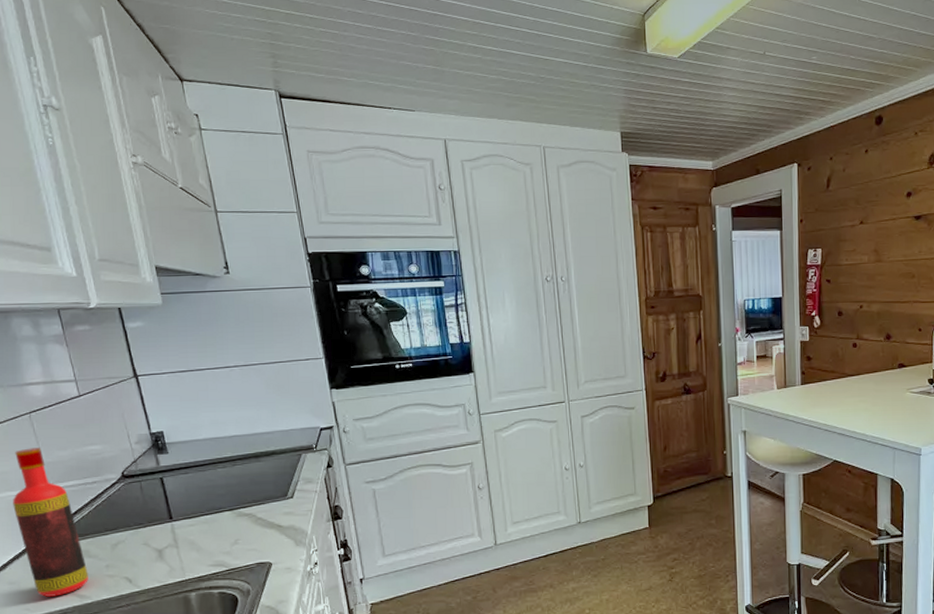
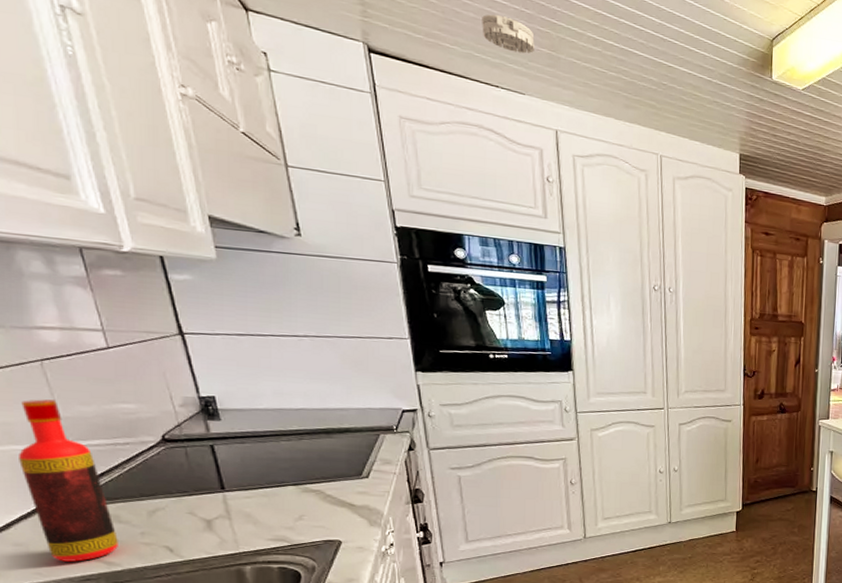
smoke detector: none [374,42,421,74] -> present [482,14,535,54]

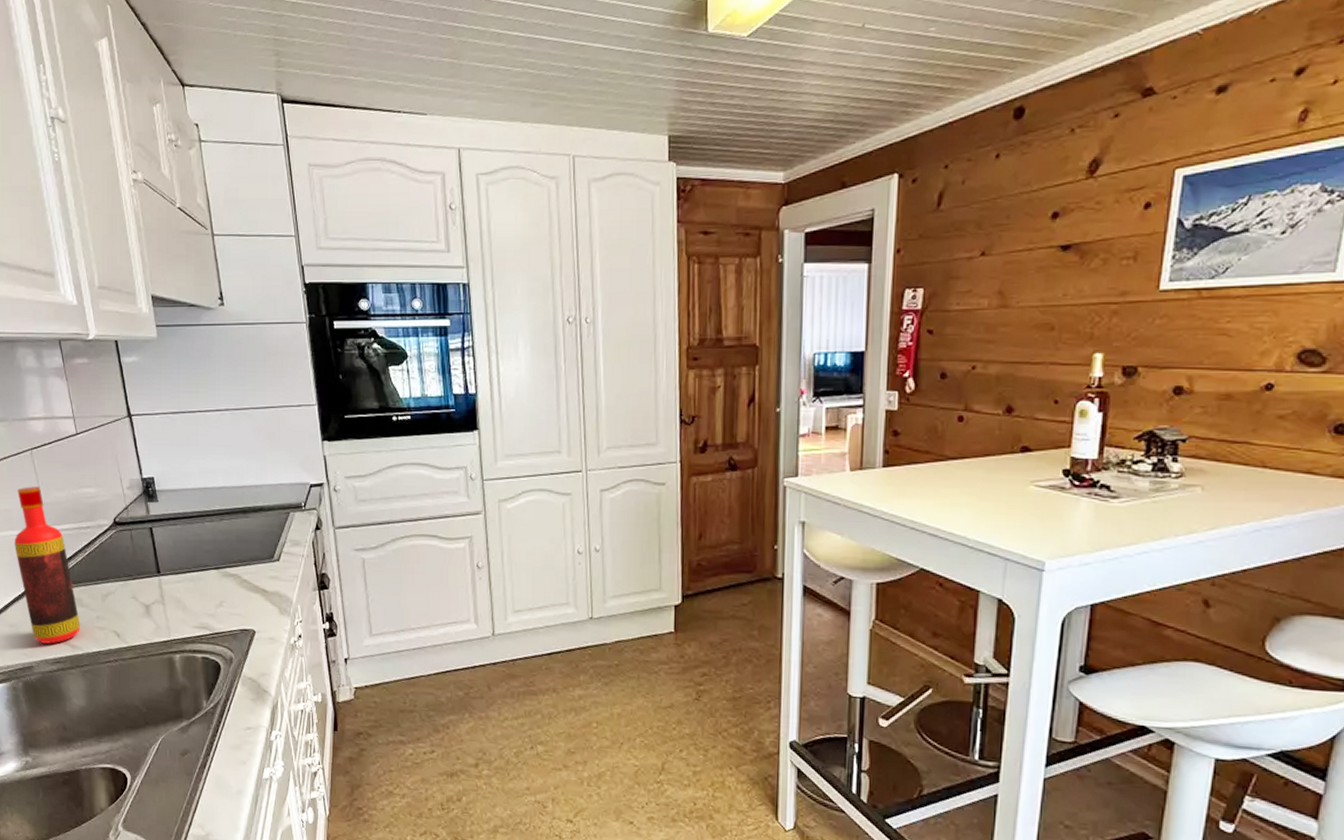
smoke detector: present [482,14,535,54] -> none [384,31,436,70]

